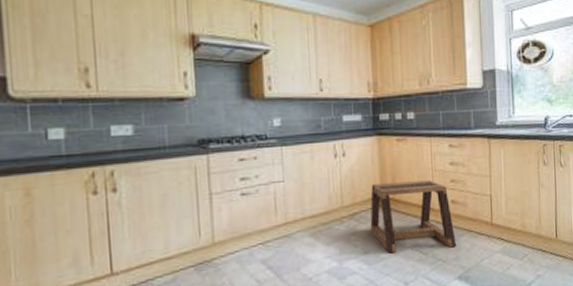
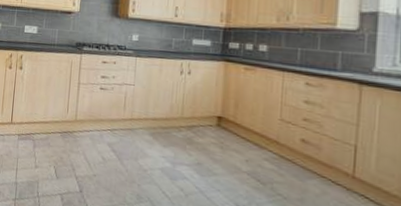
stool: present [370,180,456,254] -> none [206,104,302,188]

